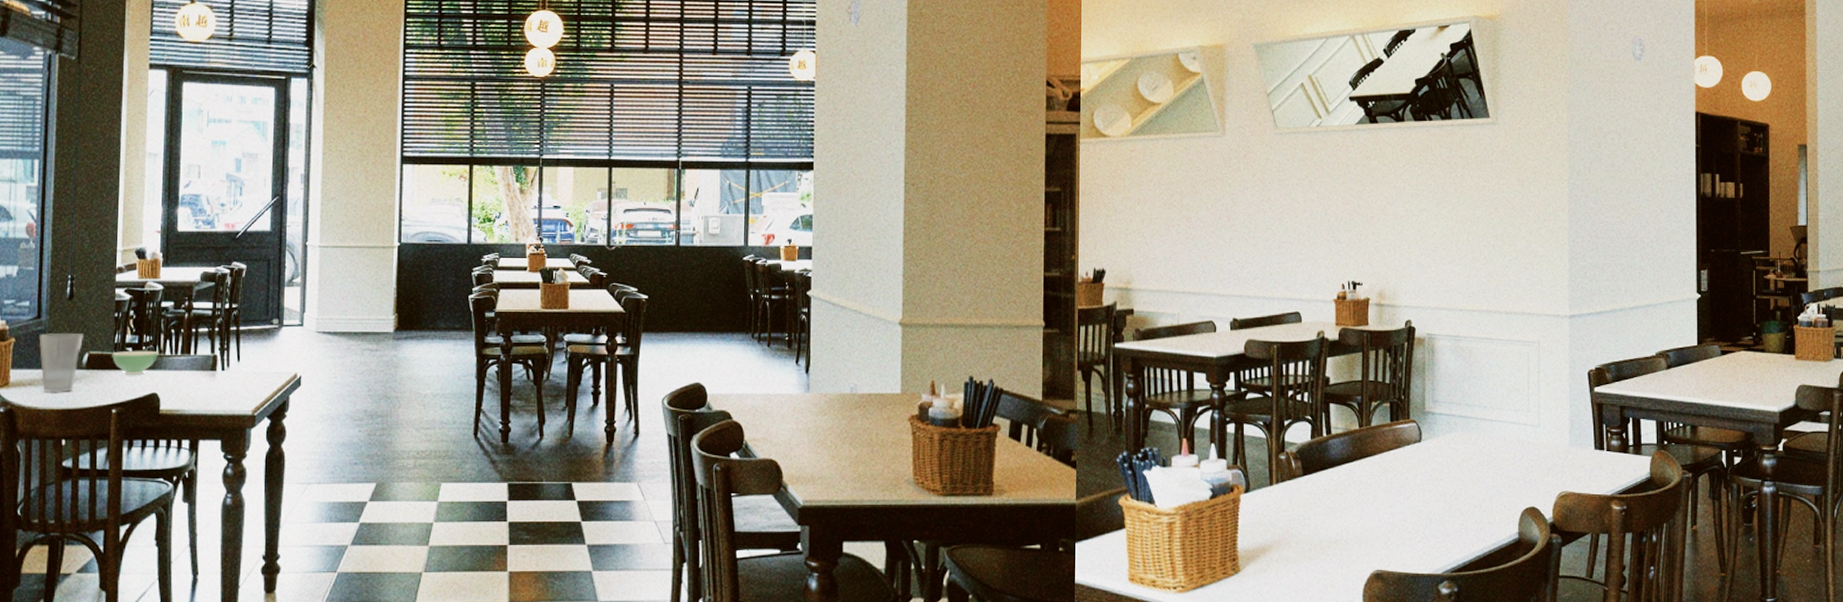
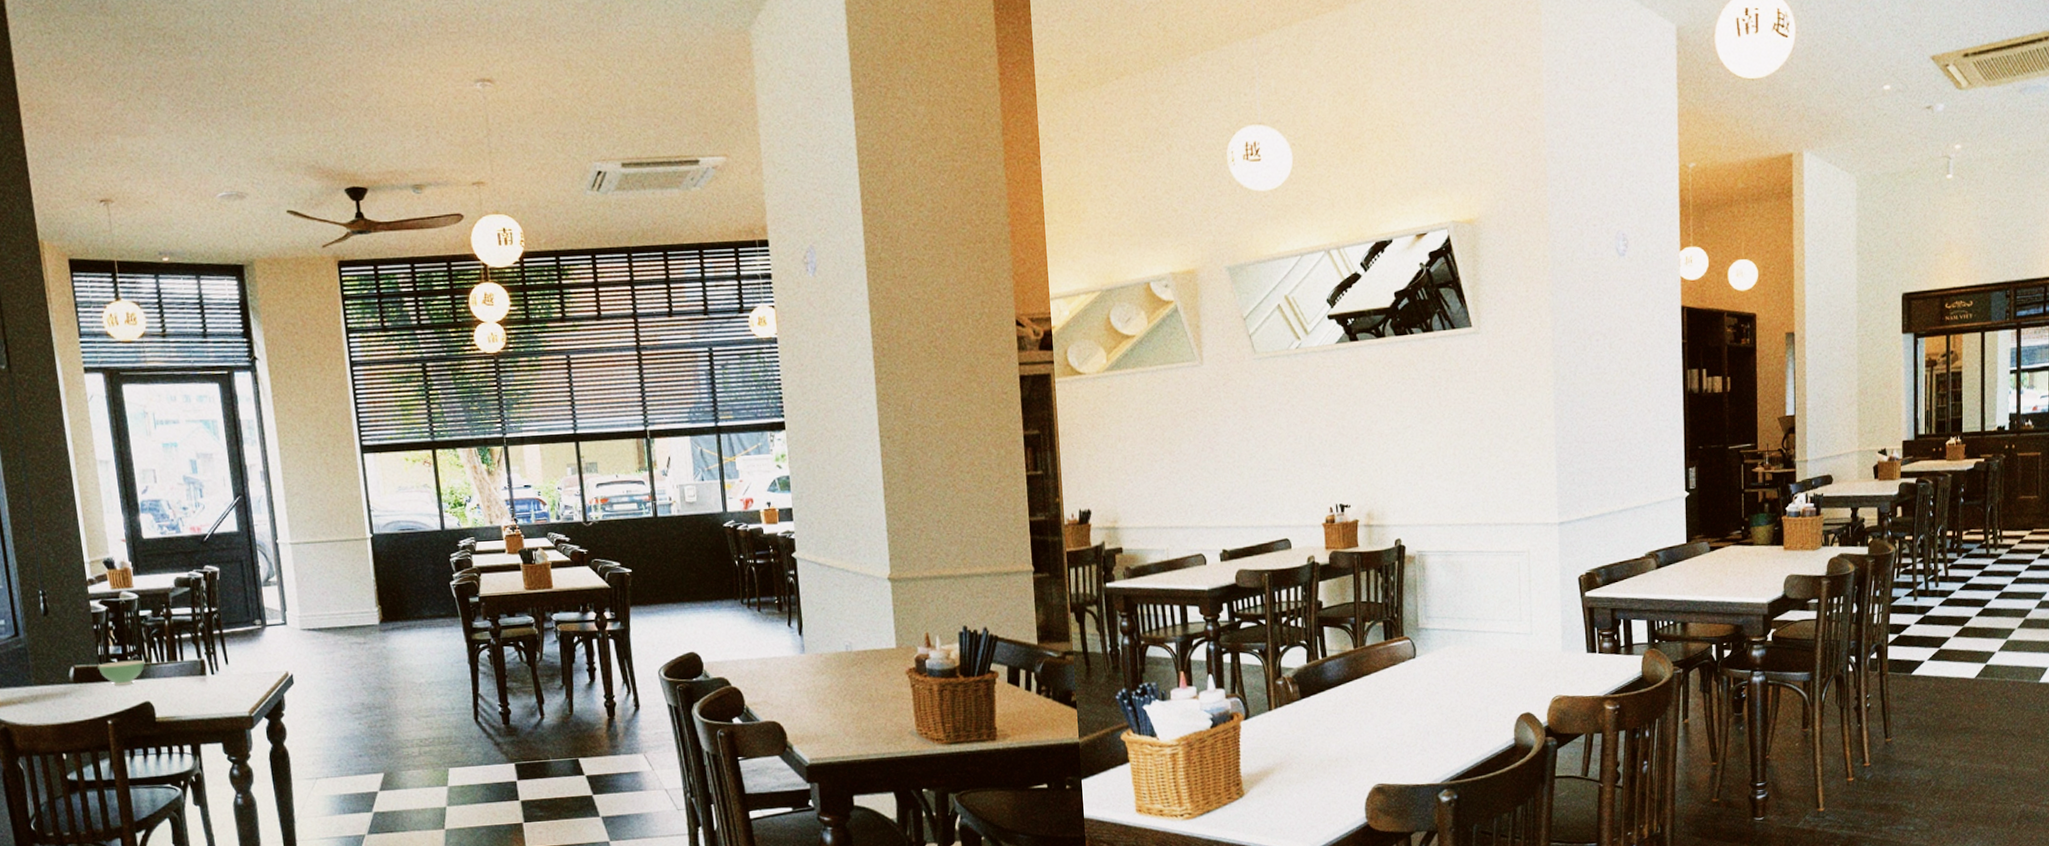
cup: present [39,332,83,392] -> none [20,648,66,709]

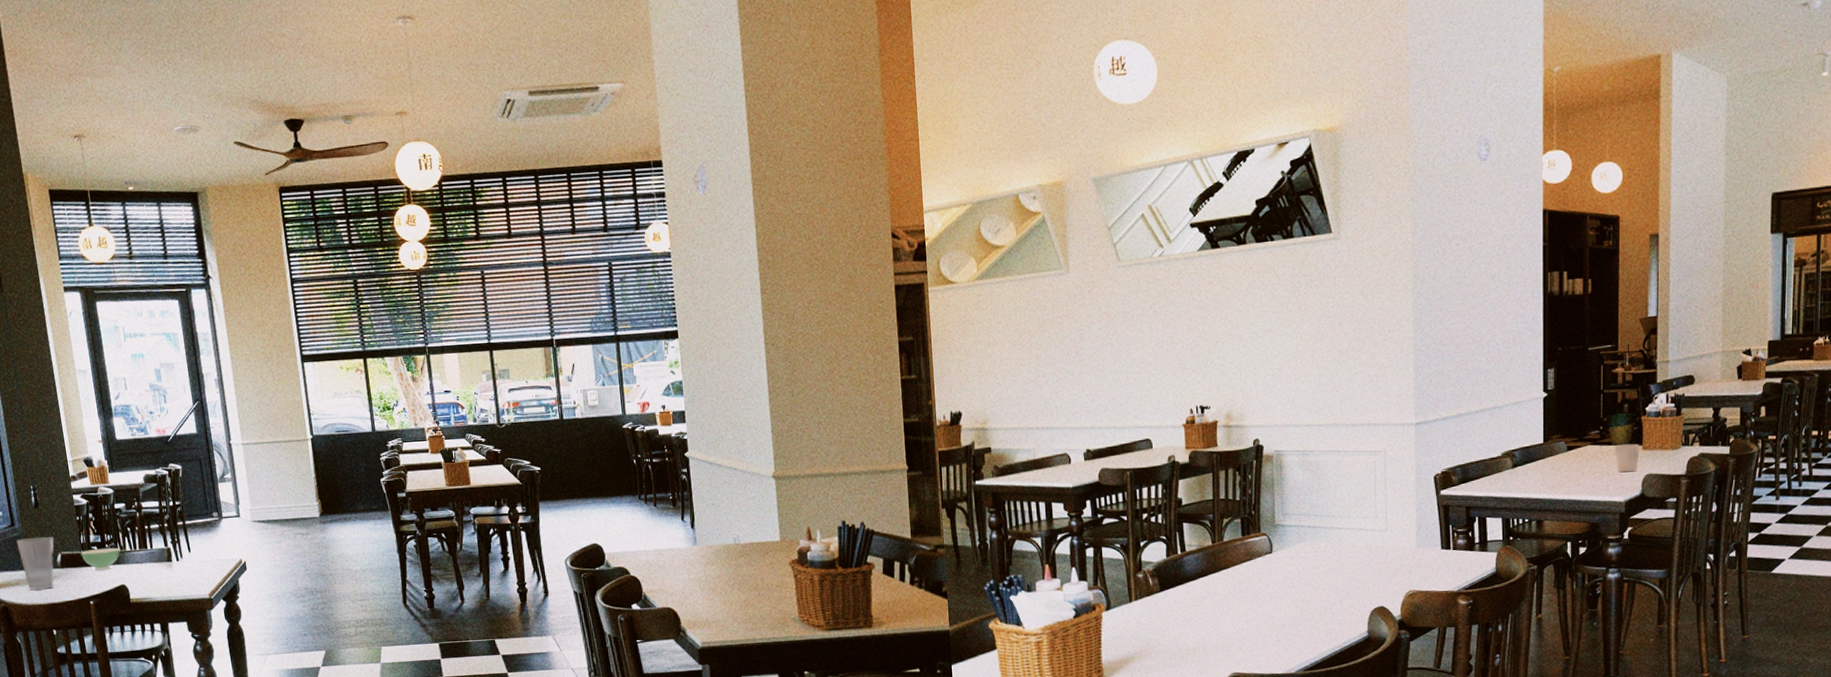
cup: none [20,648,66,709] -> present [16,537,54,590]
cup: none [1757,544,1781,573] -> present [1615,443,1640,473]

